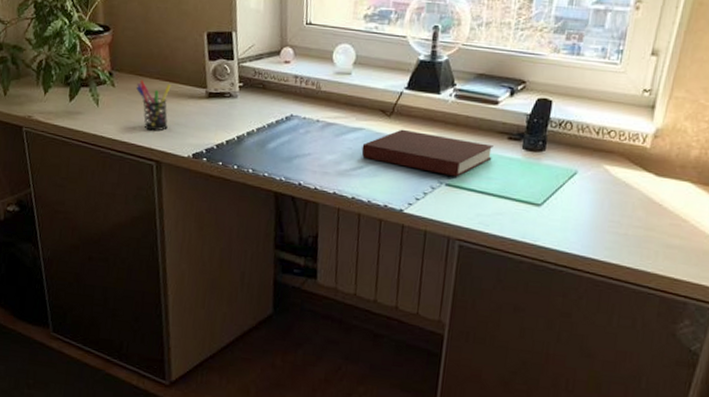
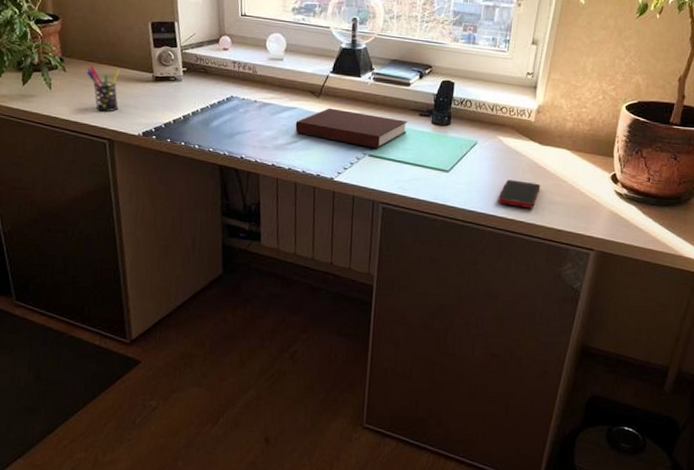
cell phone: none [599,217,655,252] -> present [498,180,541,208]

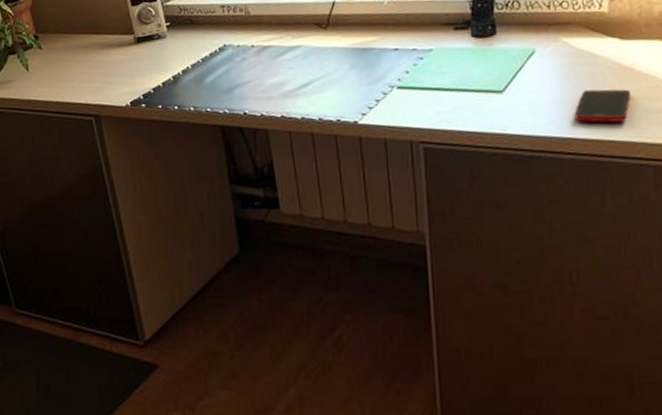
pen holder: present [87,65,120,112] -> none [64,37,101,86]
notebook: present [295,108,408,149] -> none [303,38,441,78]

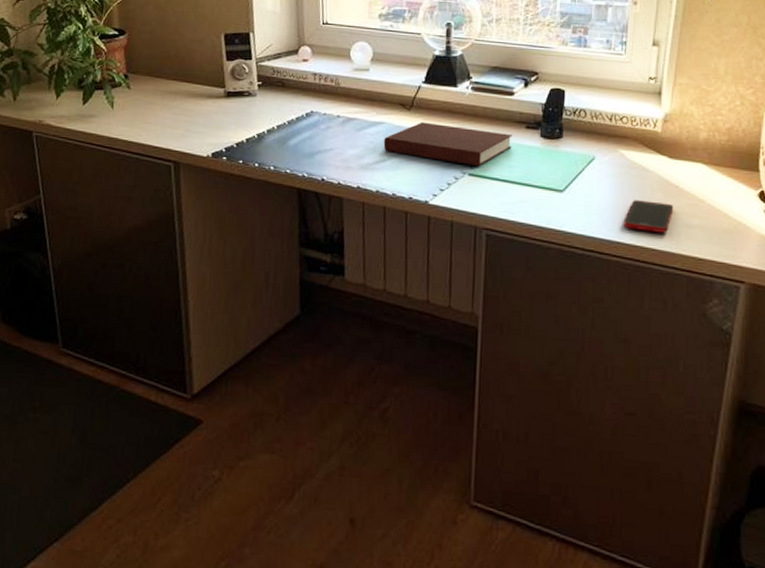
notebook: none [303,38,441,78] -> present [383,122,513,167]

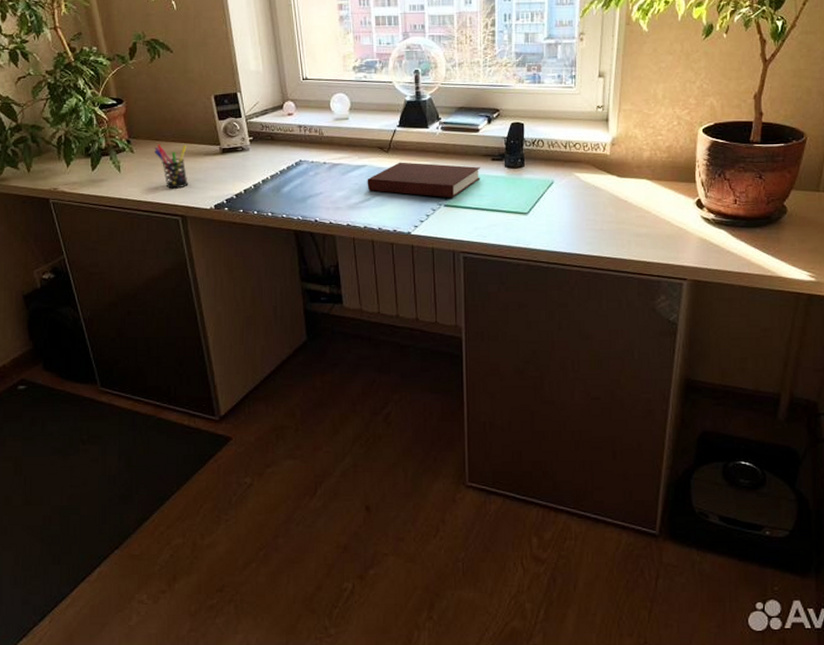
pen holder: none [153,81,189,132] -> present [155,144,188,189]
cell phone: present [623,200,674,233] -> none [581,216,624,243]

